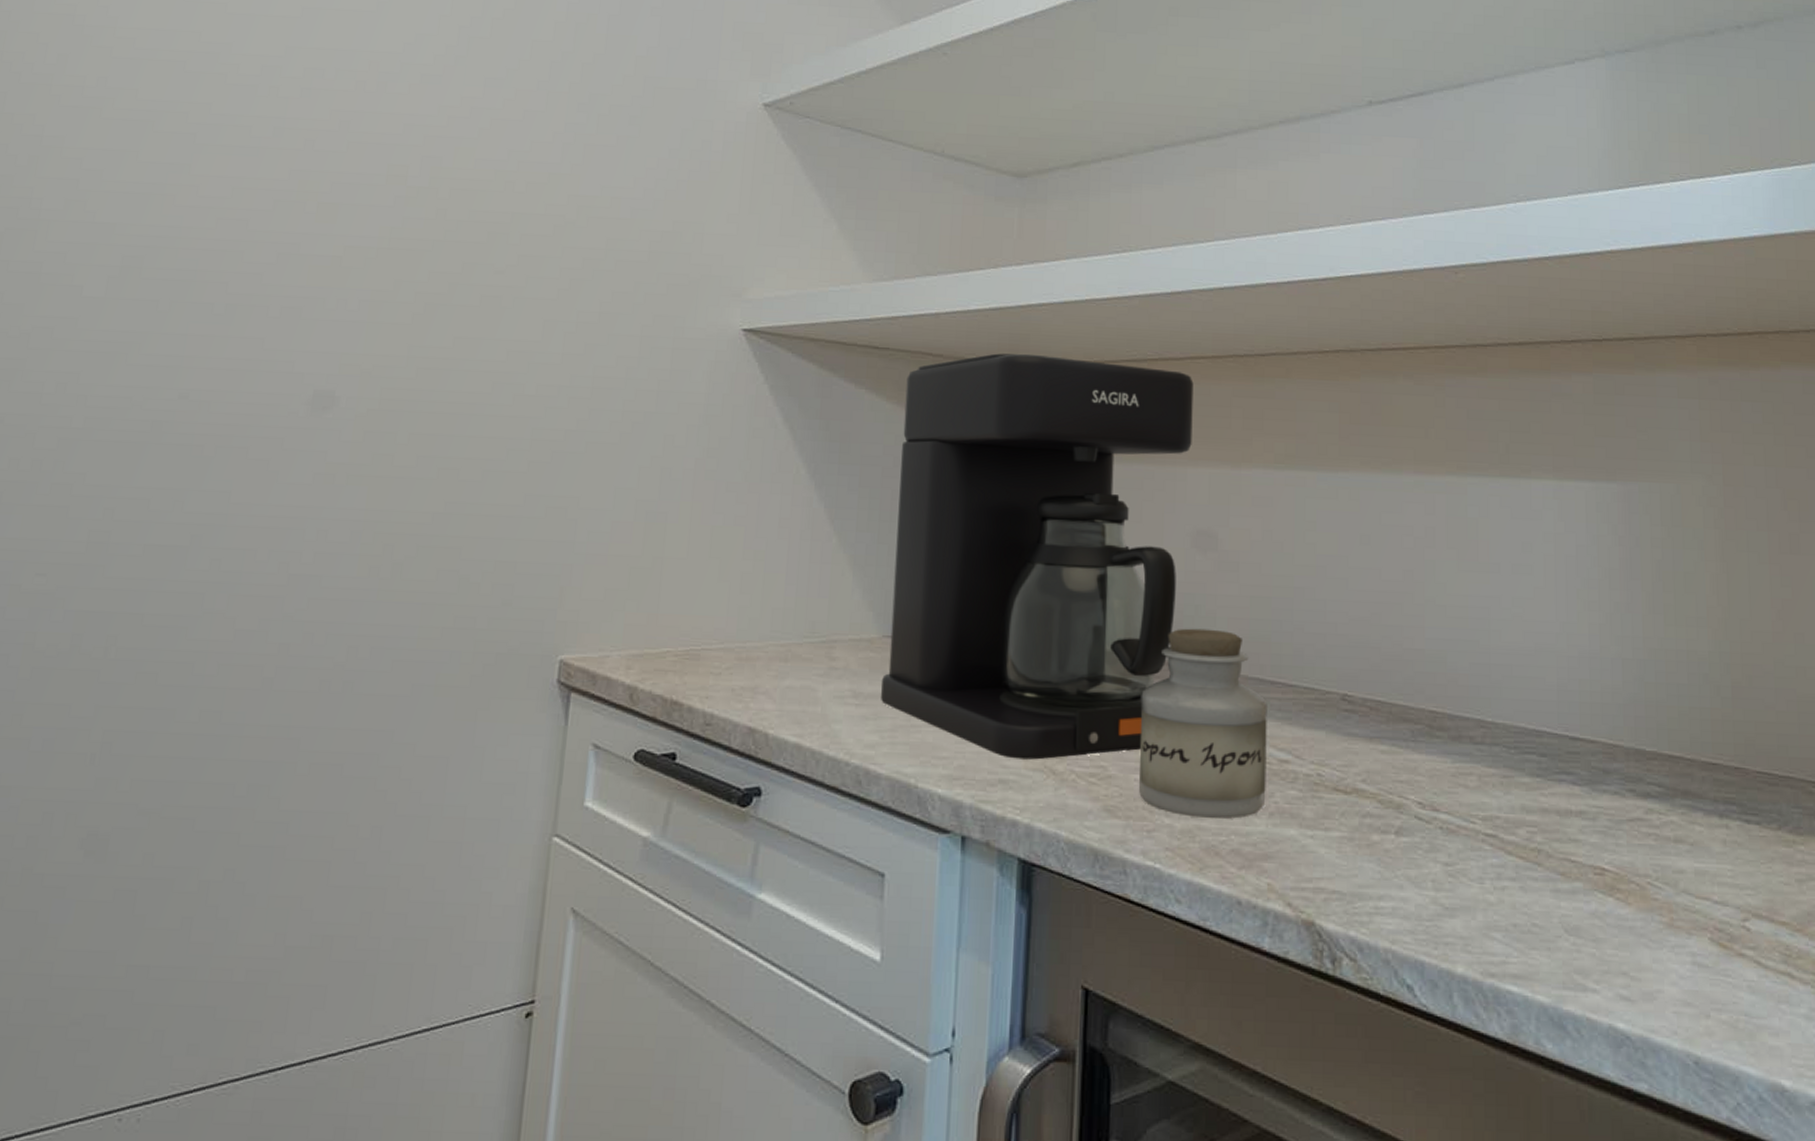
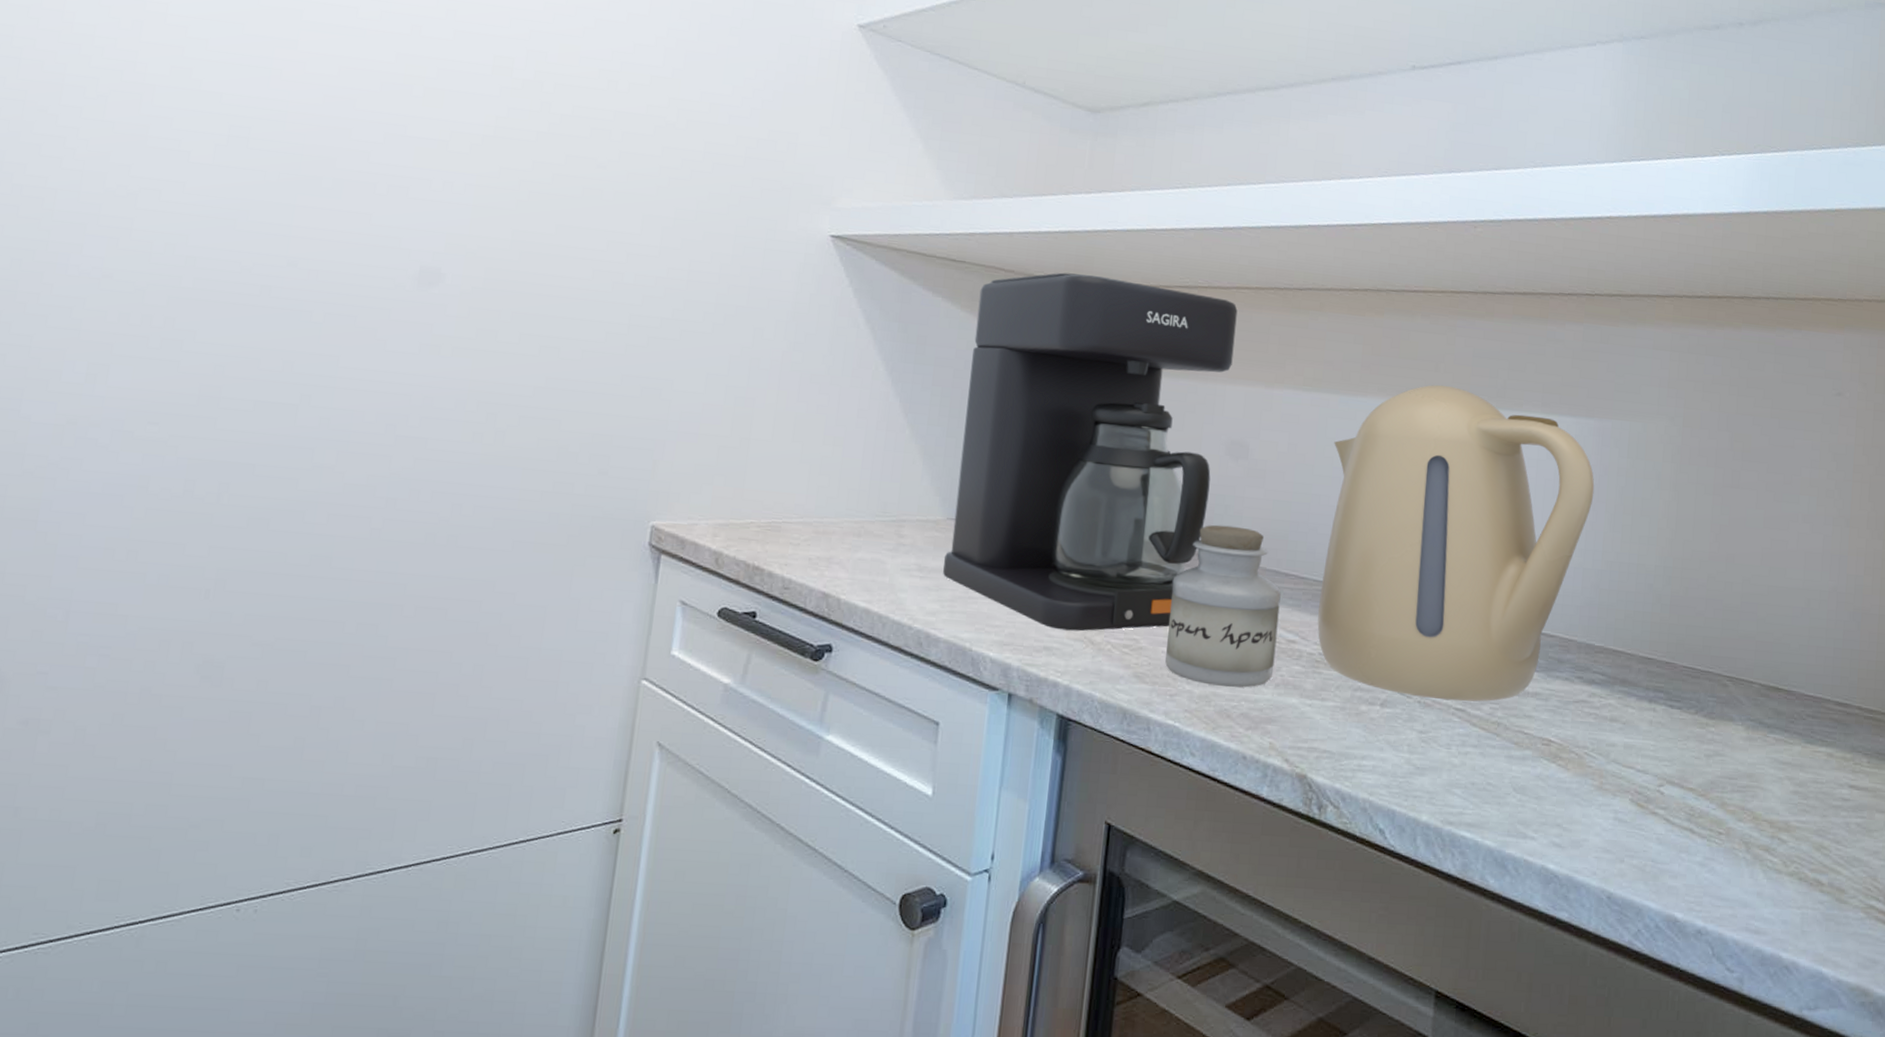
kettle: none [1313,453,1626,826] -> present [1317,385,1595,702]

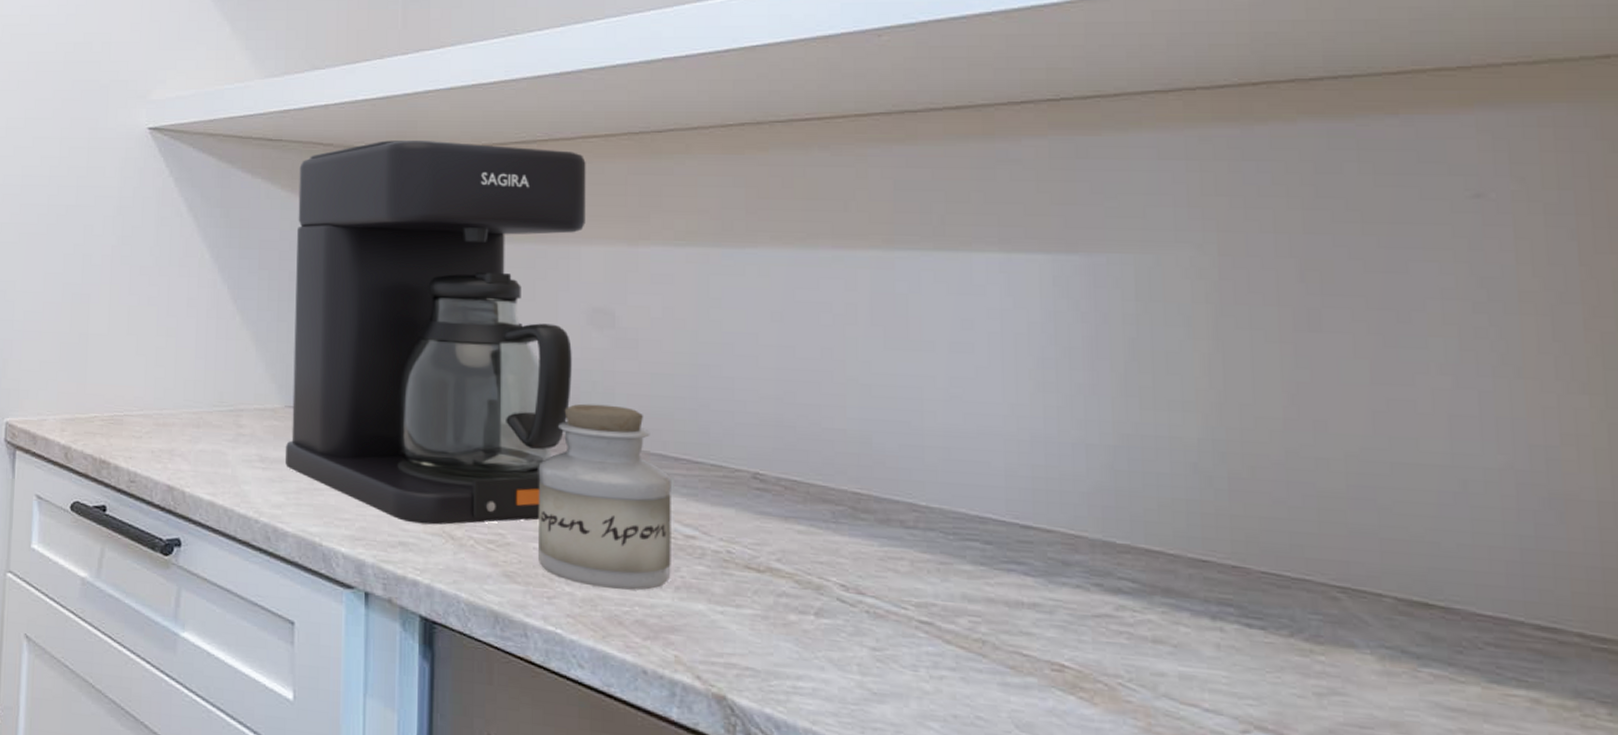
kettle: present [1317,385,1595,702] -> none [720,226,1091,614]

